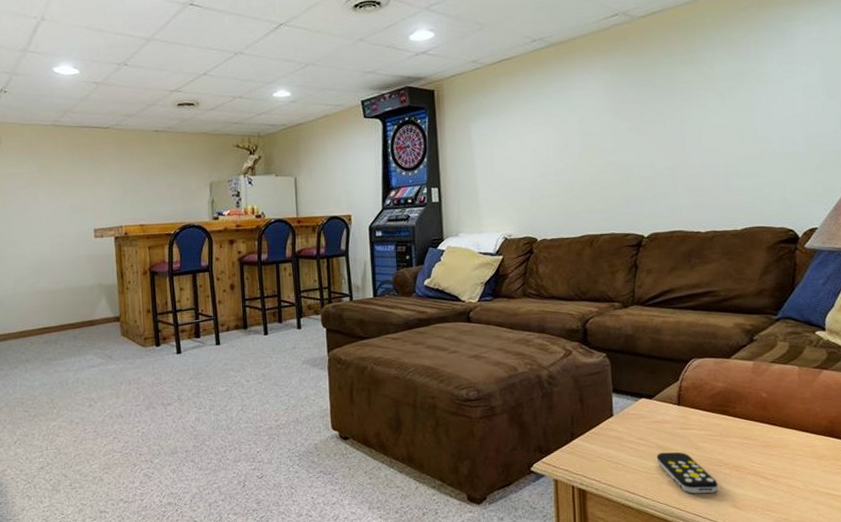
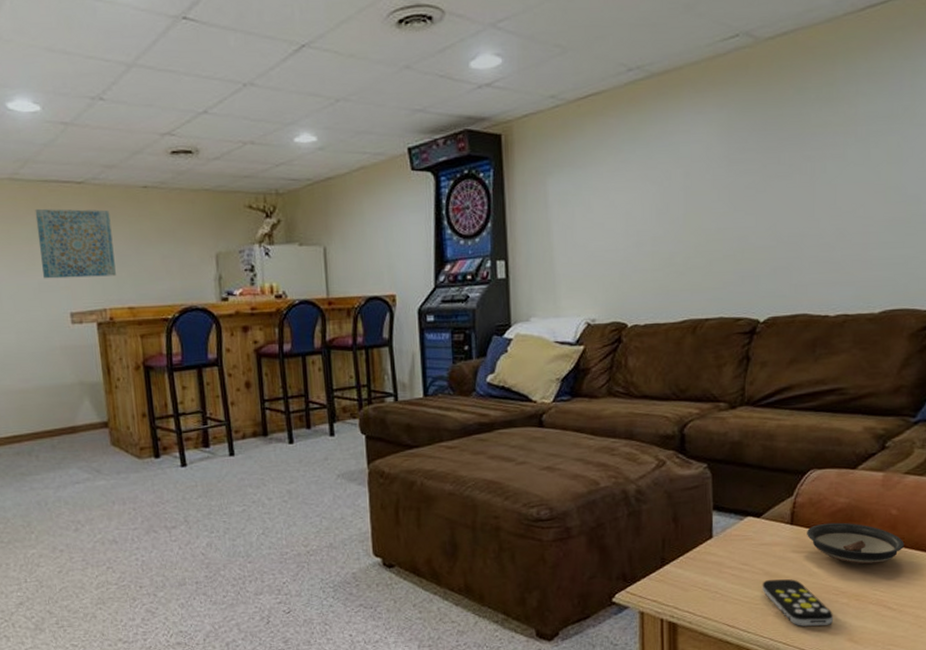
wall art: none [70,148,131,203] -> present [35,208,116,279]
saucer: none [692,403,775,440] -> present [807,522,905,565]

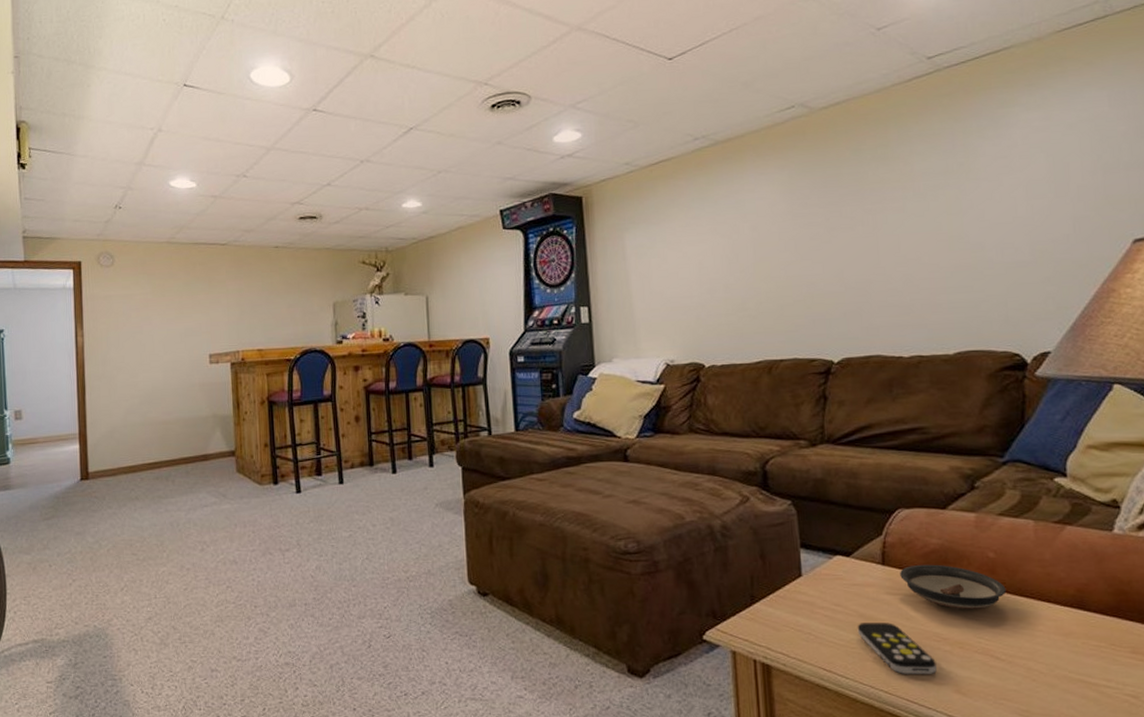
wall art: present [35,208,116,279] -> none [186,266,249,325]

